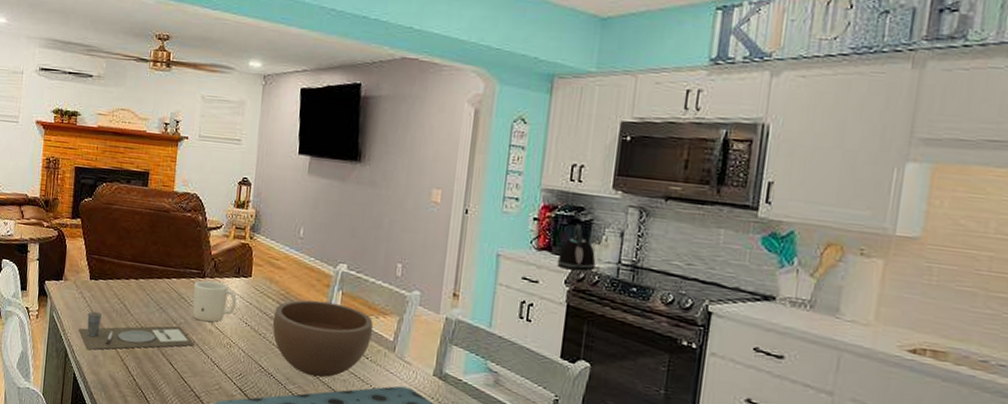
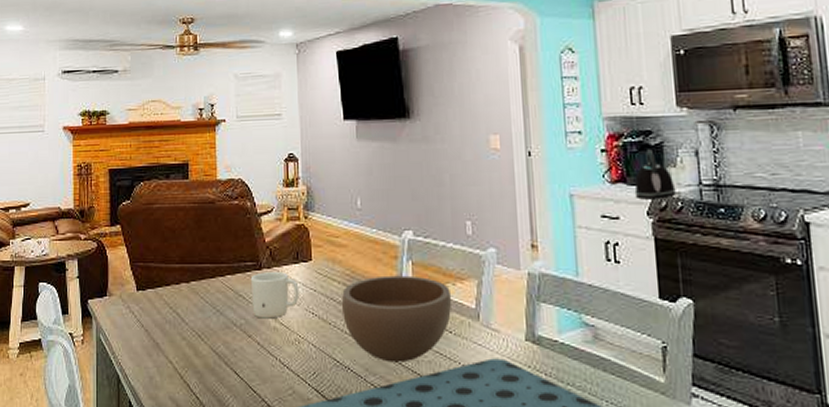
place setting: present [79,311,195,350] -> none [130,326,259,372]

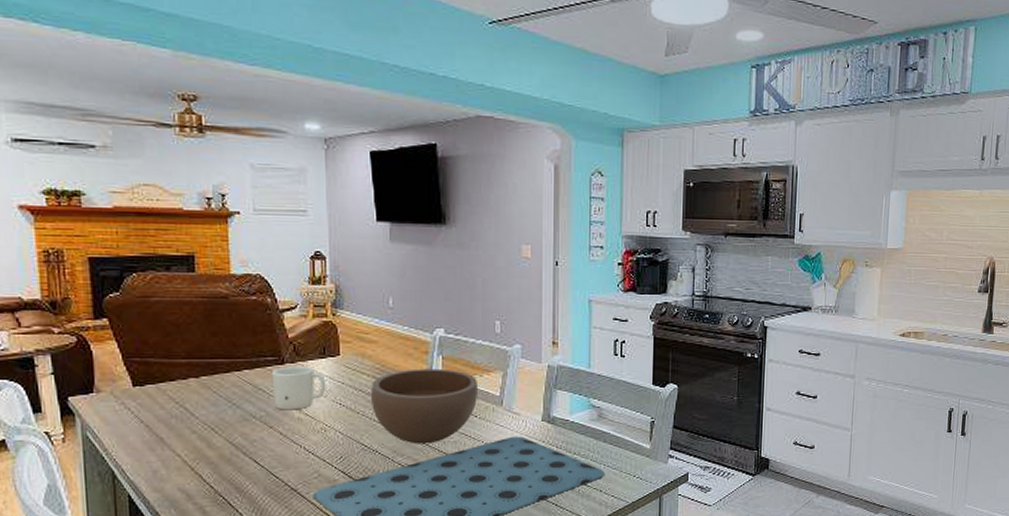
kettle: present [634,149,676,200] -> none [642,265,674,306]

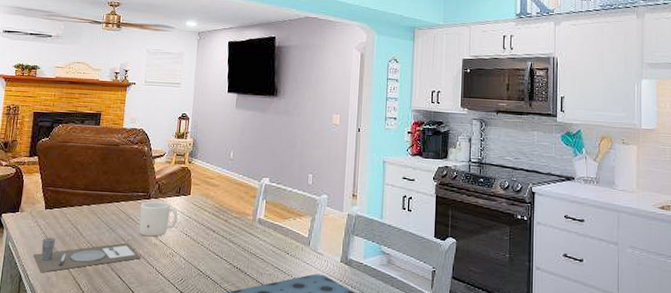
place setting: none [127,420,282,467] -> present [33,237,141,273]
bowl: present [370,368,479,444] -> none [208,209,292,274]

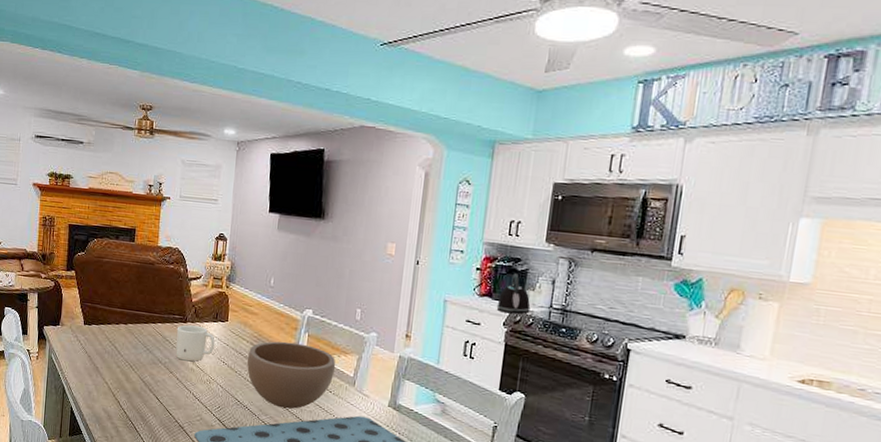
place setting: present [33,237,141,273] -> none [75,353,178,387]
bowl: none [208,209,292,274] -> present [247,341,336,409]
kettle: none [426,134,454,170] -> present [496,273,531,315]

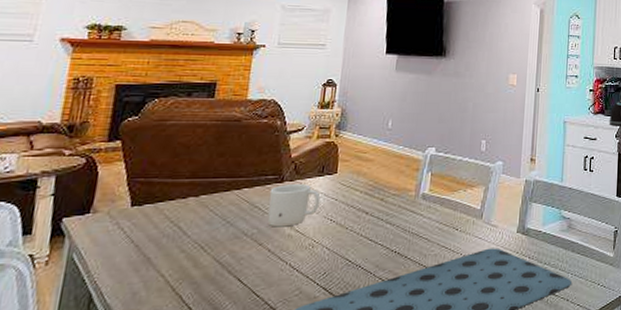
bowl: present [247,341,336,409] -> none [360,184,462,258]

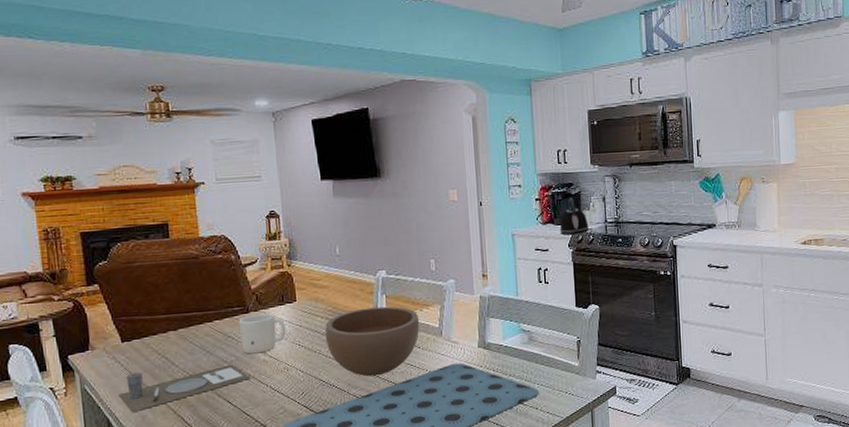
place setting: none [111,237,270,289] -> present [119,364,250,413]
bowl: none [360,184,462,258] -> present [324,306,420,377]

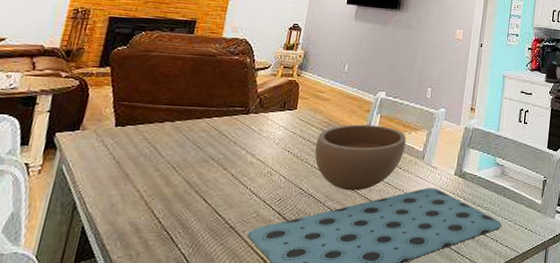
place setting: present [119,364,250,413] -> none [94,159,233,200]
mug: present [238,313,286,354] -> none [232,116,281,155]

